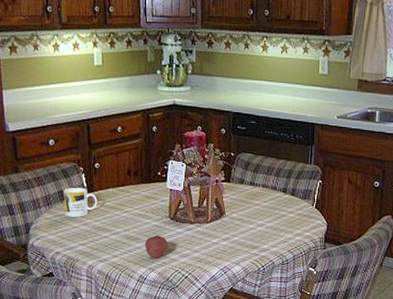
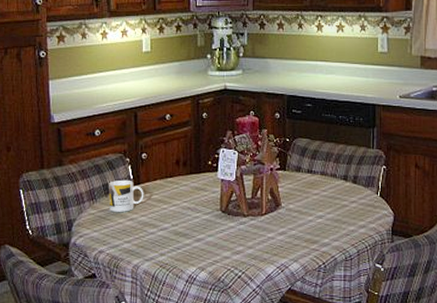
fruit: present [144,234,169,259] -> none [194,229,220,257]

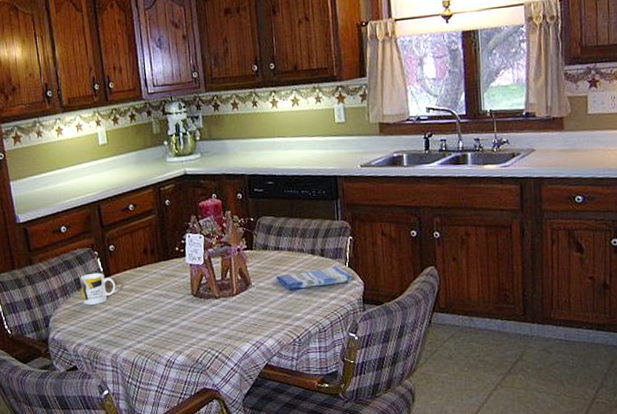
dish towel: none [306,194,383,214] -> present [275,266,352,290]

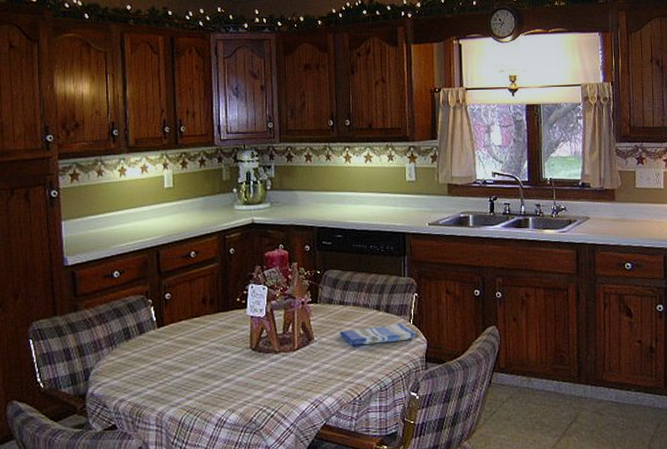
mug: present [80,272,116,305] -> none [130,322,169,357]

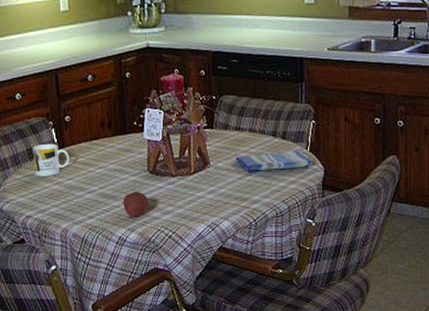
mug: none [130,322,169,357] -> present [33,143,70,176]
fruit: none [223,369,251,398] -> present [122,190,149,218]

